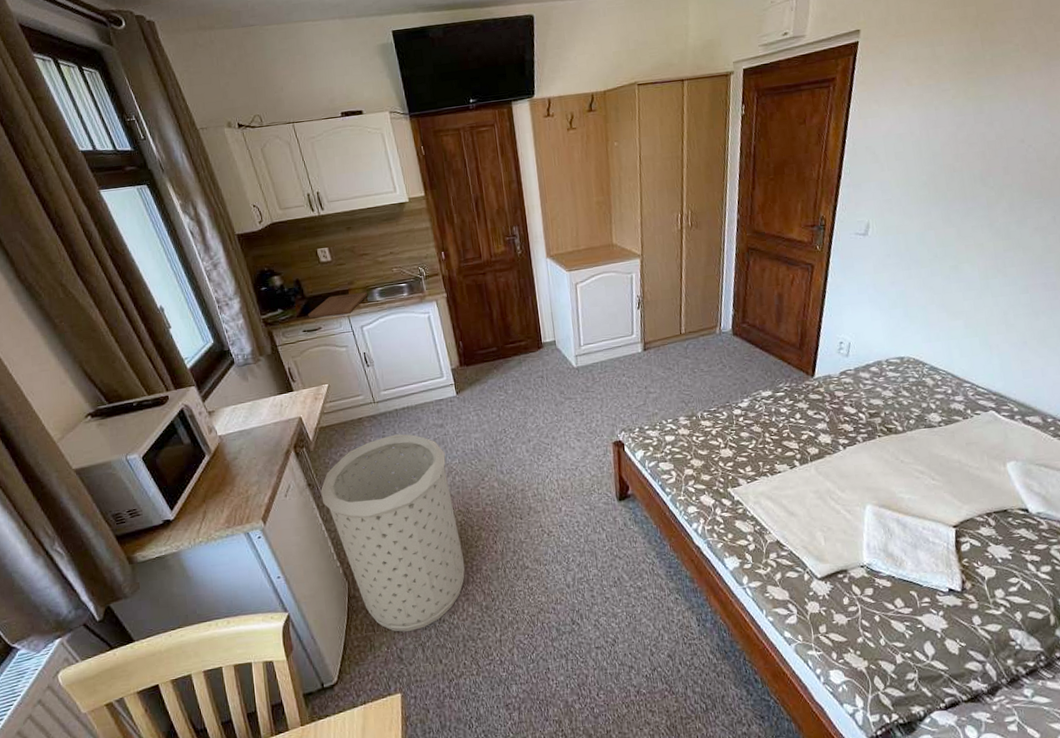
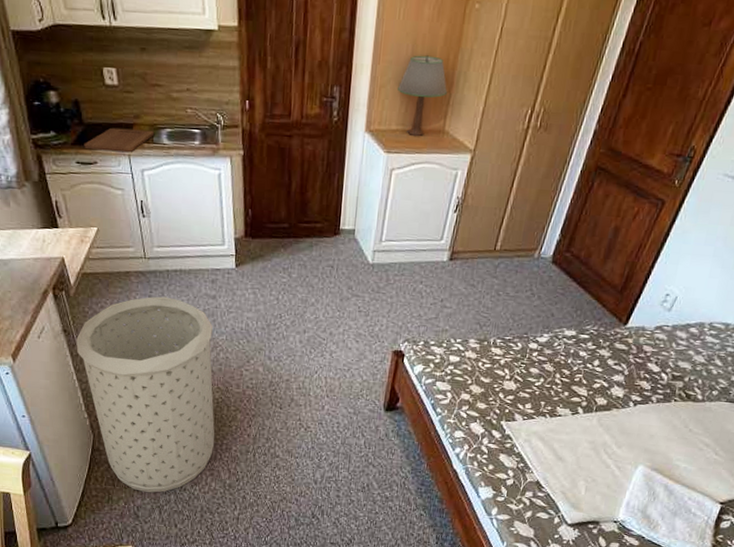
table lamp: none [566,188,609,254] -> present [398,55,448,137]

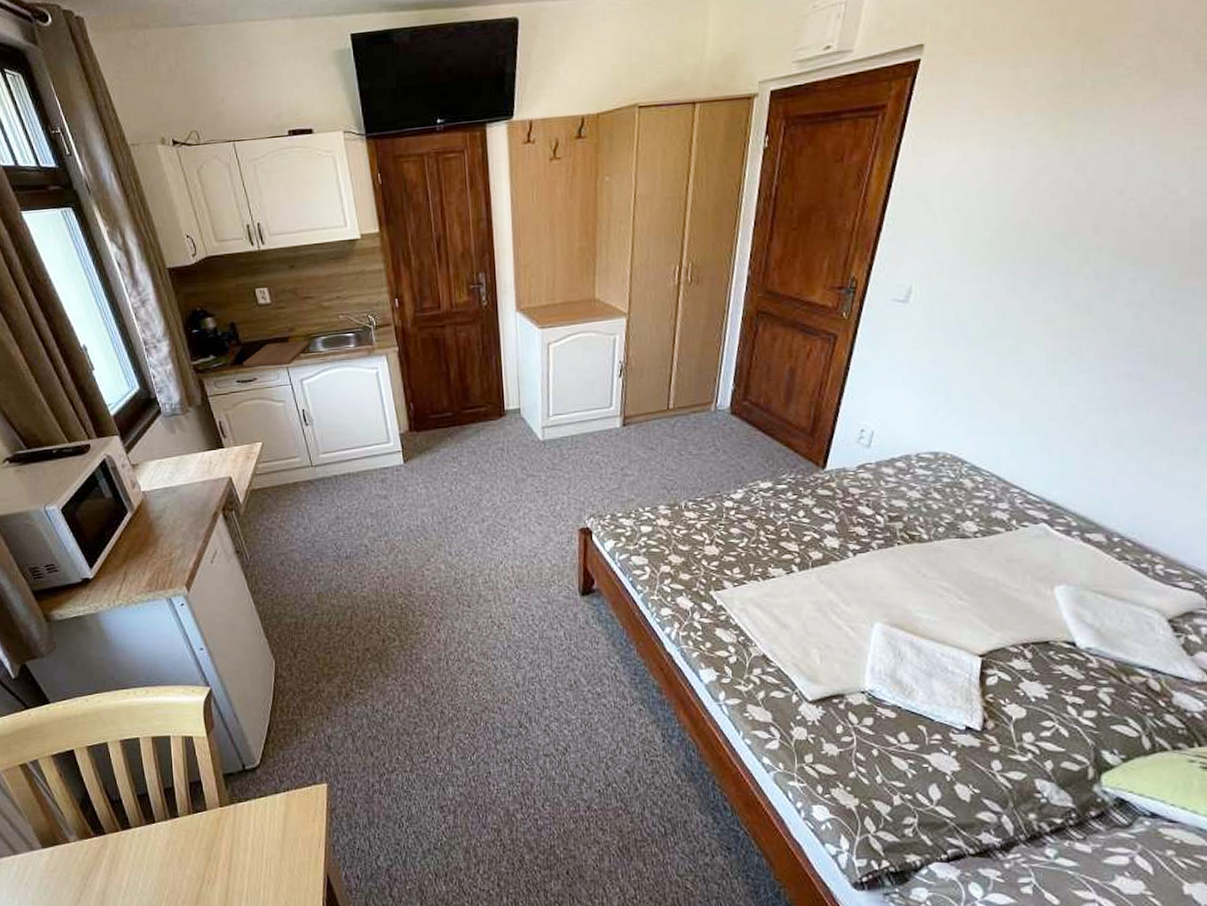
laundry basket: present [76,296,215,493] -> none [249,503,404,720]
table lamp: present [398,55,448,137] -> none [542,230,592,309]

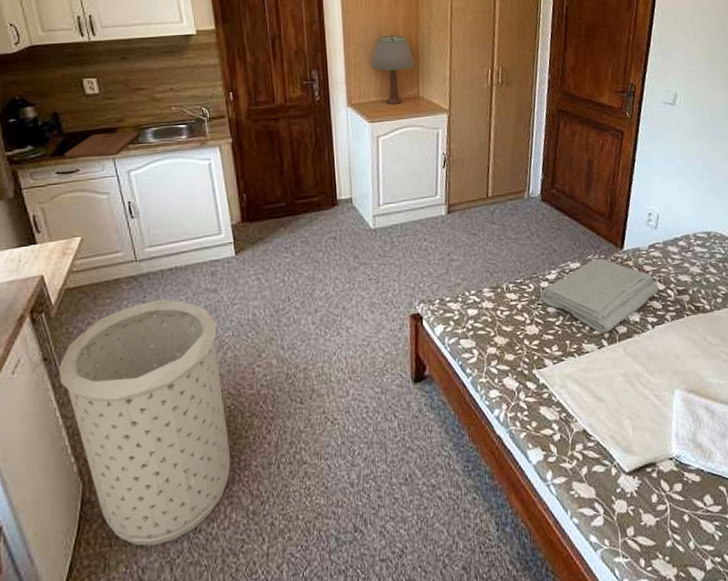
laundry basket: none [249,503,404,720] -> present [59,299,231,547]
table lamp: none [542,230,592,309] -> present [371,35,416,105]
towel: none [722,478,865,559] -> present [539,258,659,334]

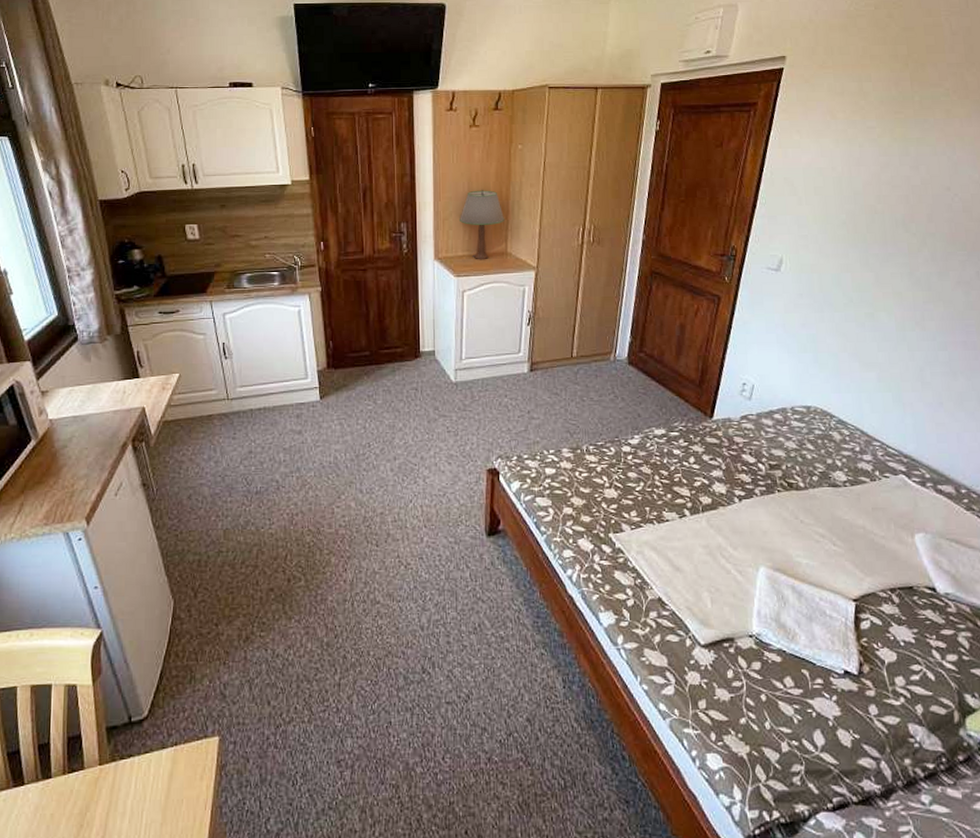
laundry basket: present [59,299,231,547] -> none [156,437,309,665]
cutting board: present [64,131,140,158] -> none [166,276,235,299]
towel: present [539,258,659,334] -> none [620,426,749,503]

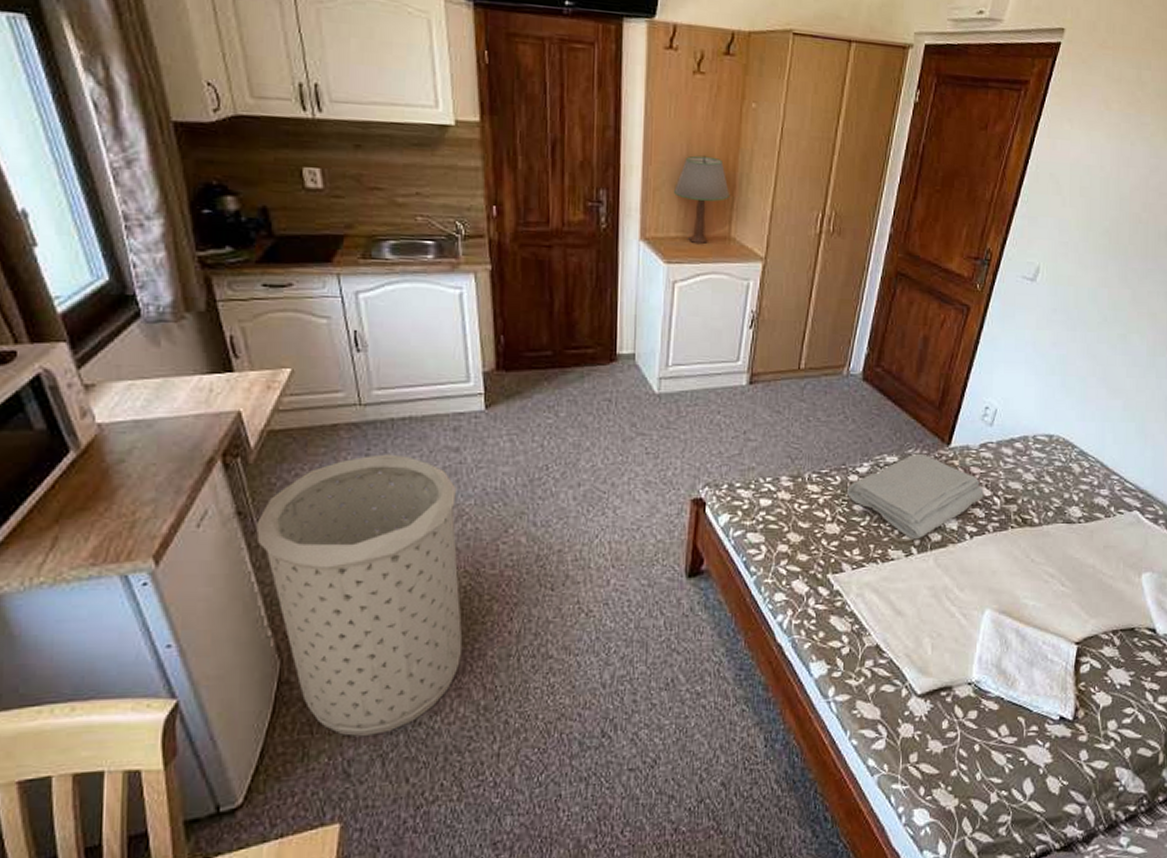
laundry basket: none [156,437,309,665] -> present [256,454,463,737]
towel: none [620,426,749,503] -> present [846,453,984,540]

